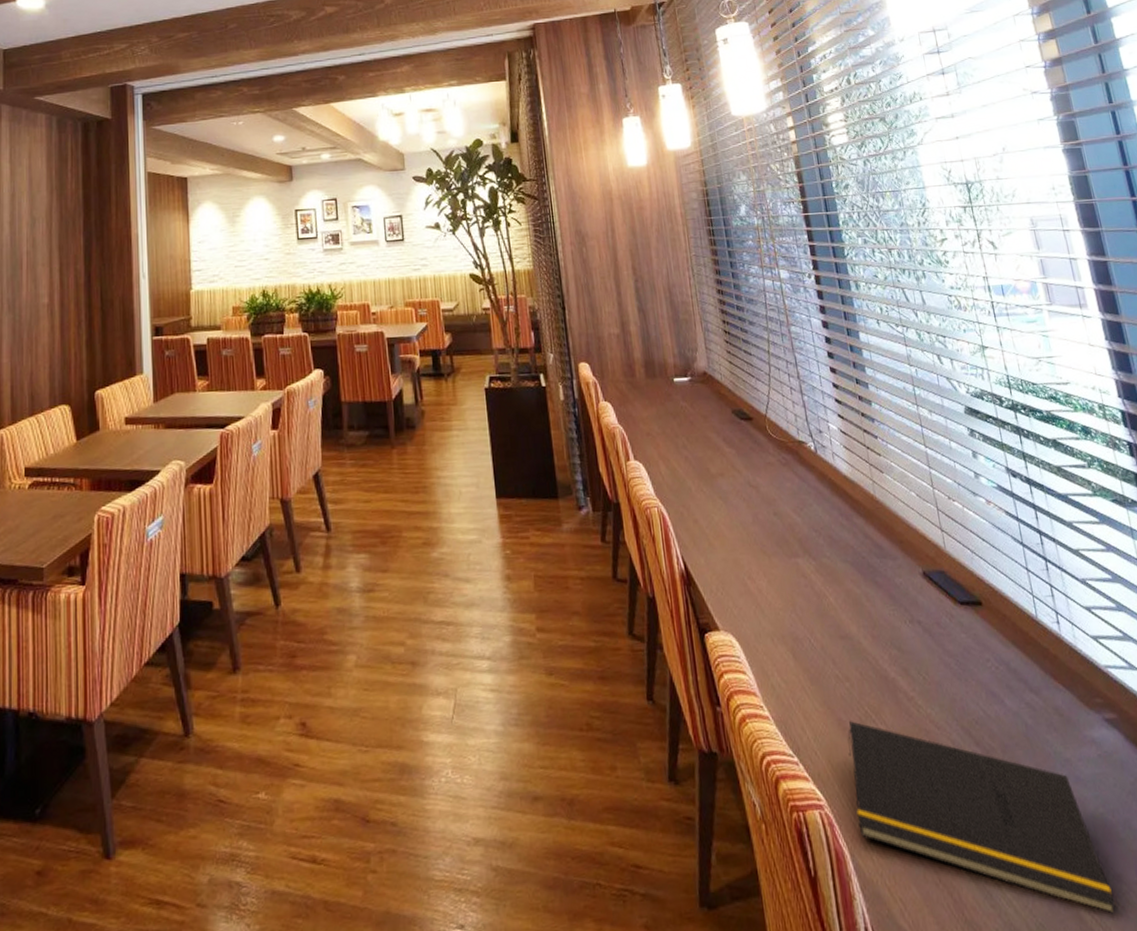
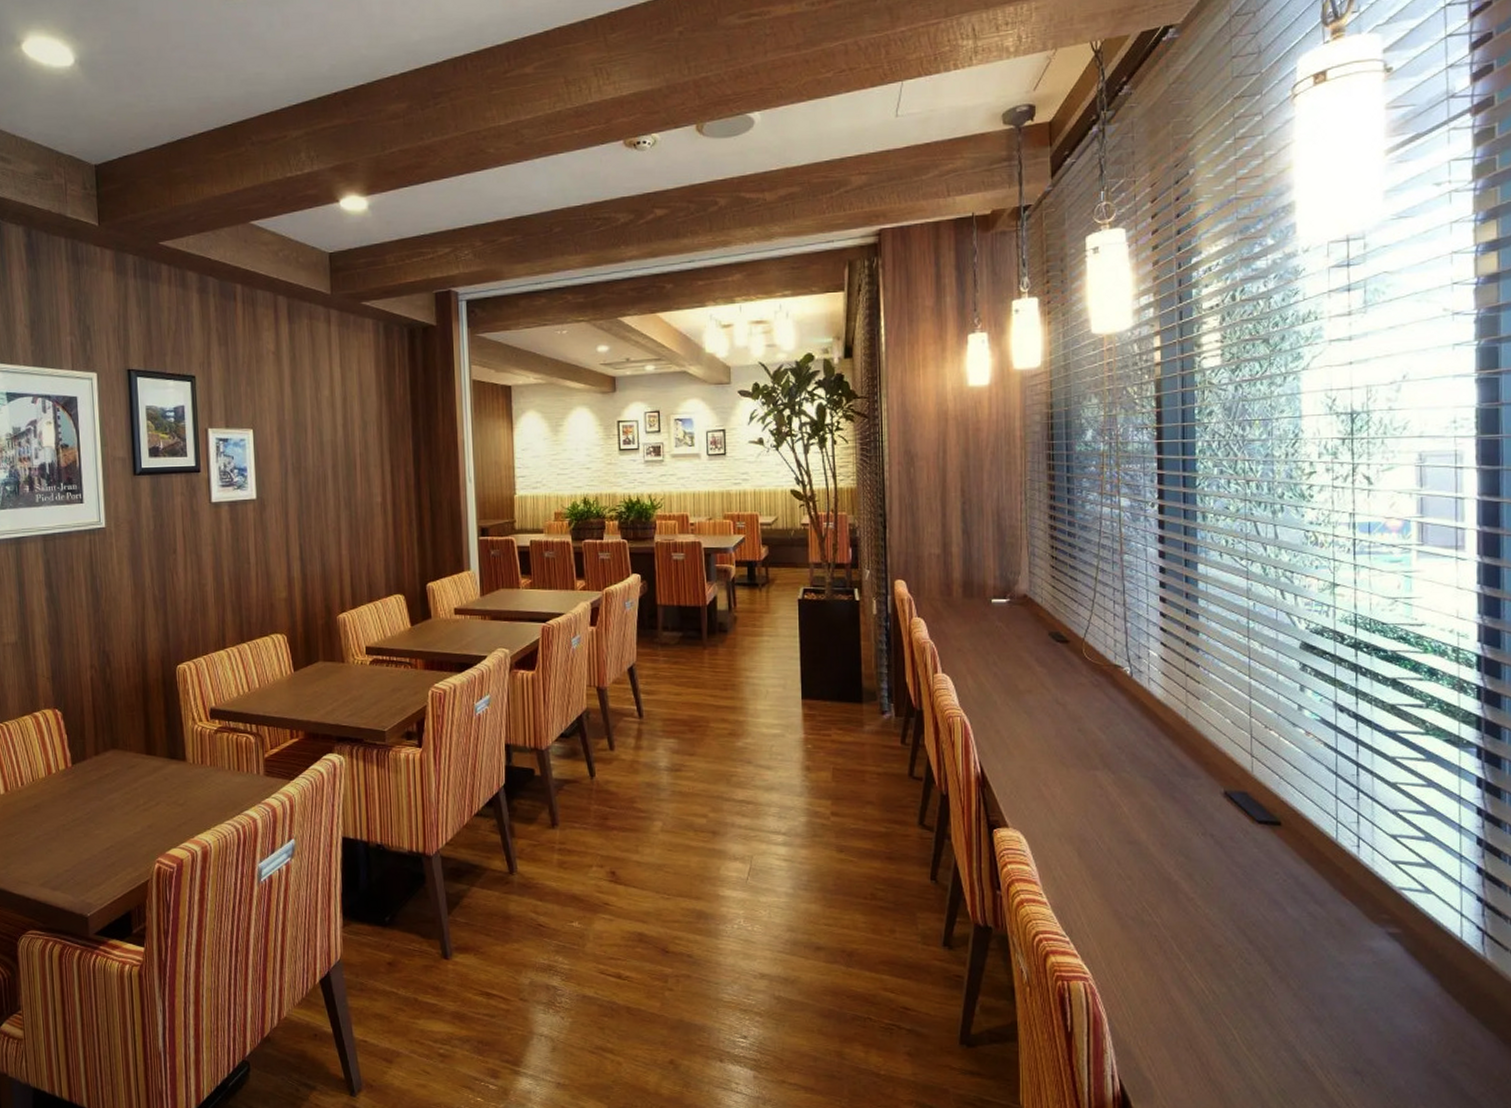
notepad: present [848,721,1117,913] -> none [1120,913,1362,1088]

